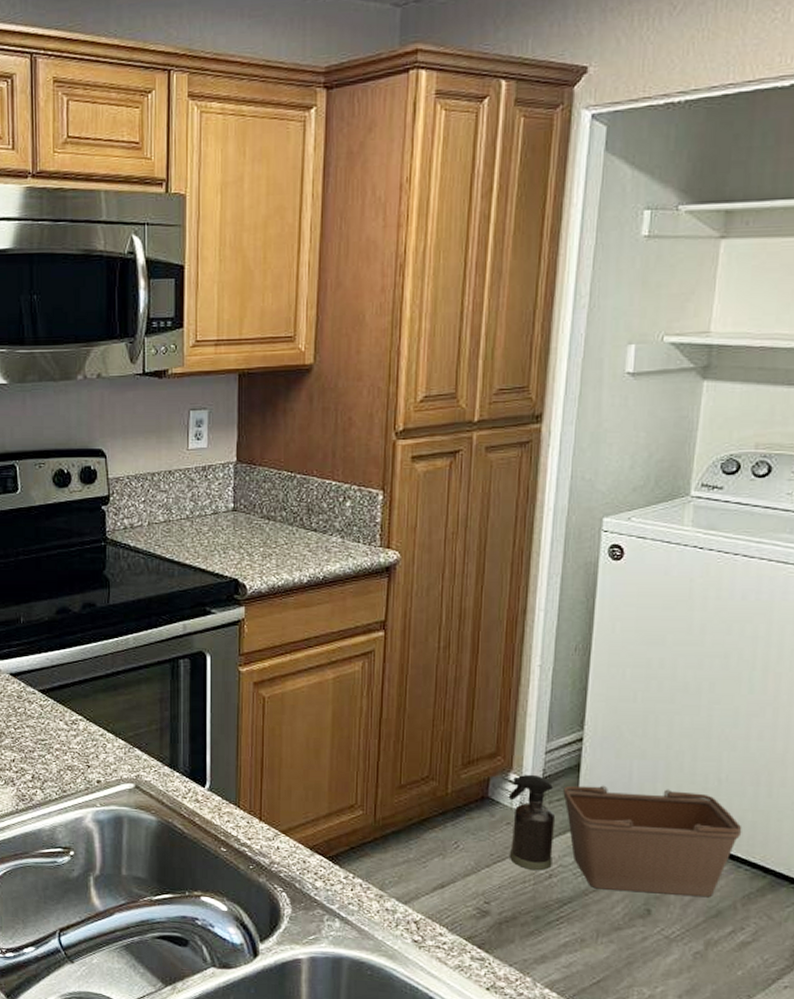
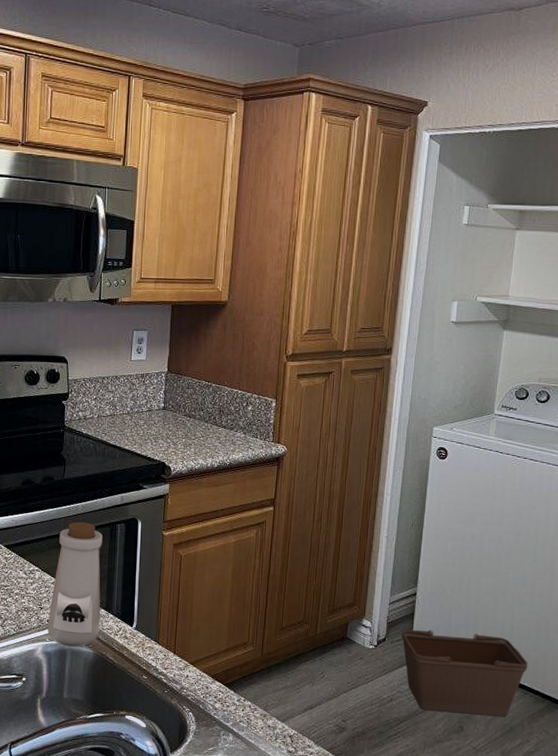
bottle: none [98,659,164,813] -> present [48,522,103,647]
spray bottle: present [508,774,556,871] -> none [361,620,396,696]

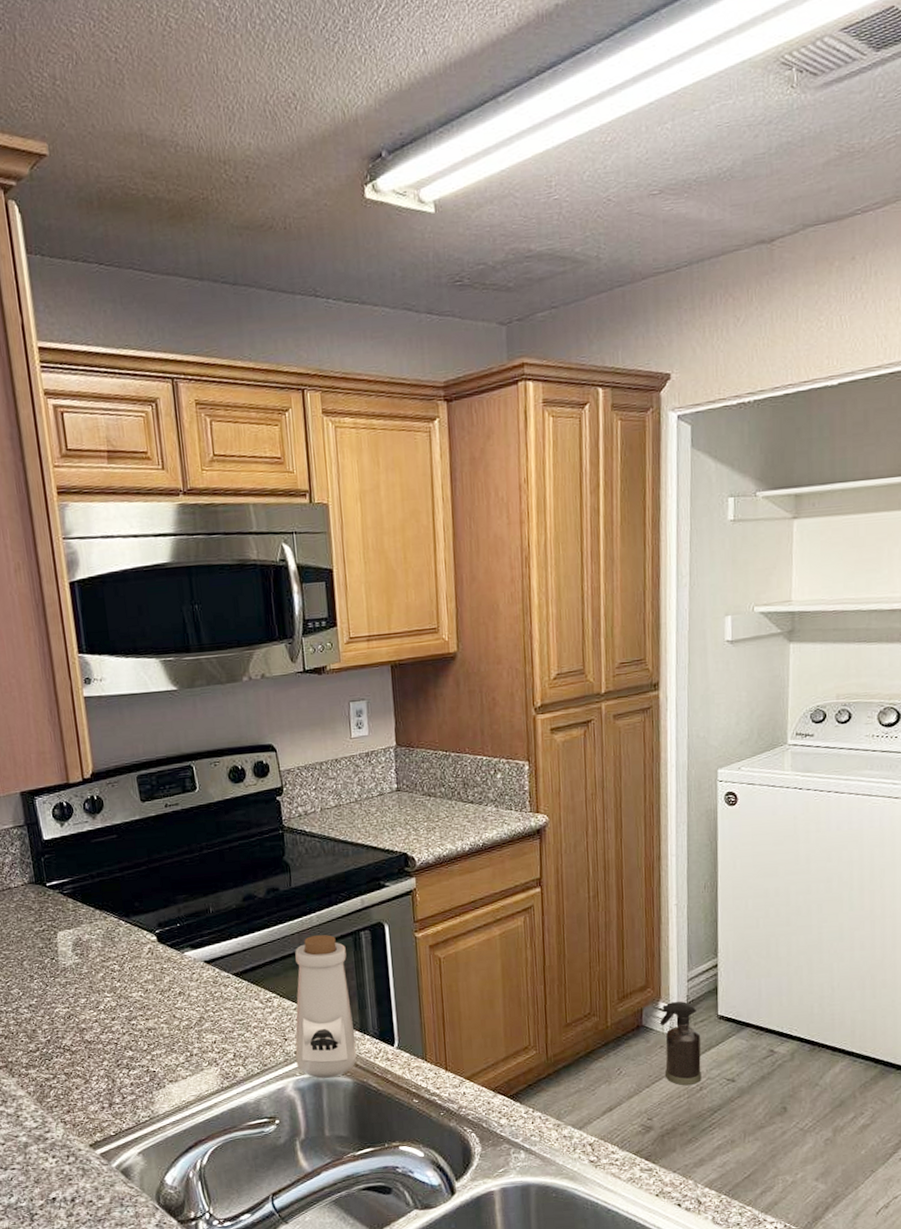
spray bottle: none [361,620,396,696] -> present [659,1001,702,1086]
bicycle basket: present [401,629,528,717] -> none [705,1001,855,1095]

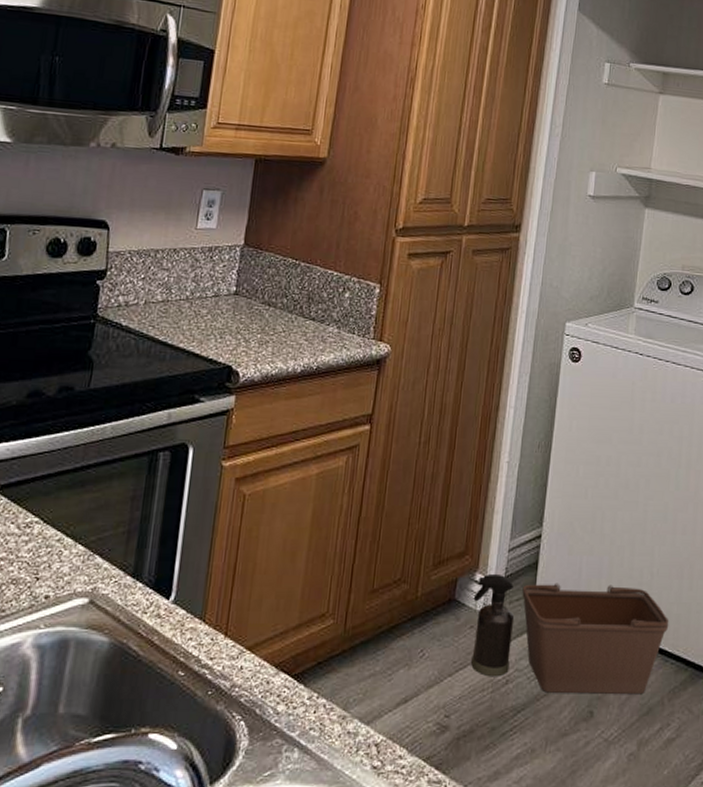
bottle: present [295,935,357,1079] -> none [43,450,138,634]
bicycle basket: none [705,1001,855,1095] -> present [522,583,669,695]

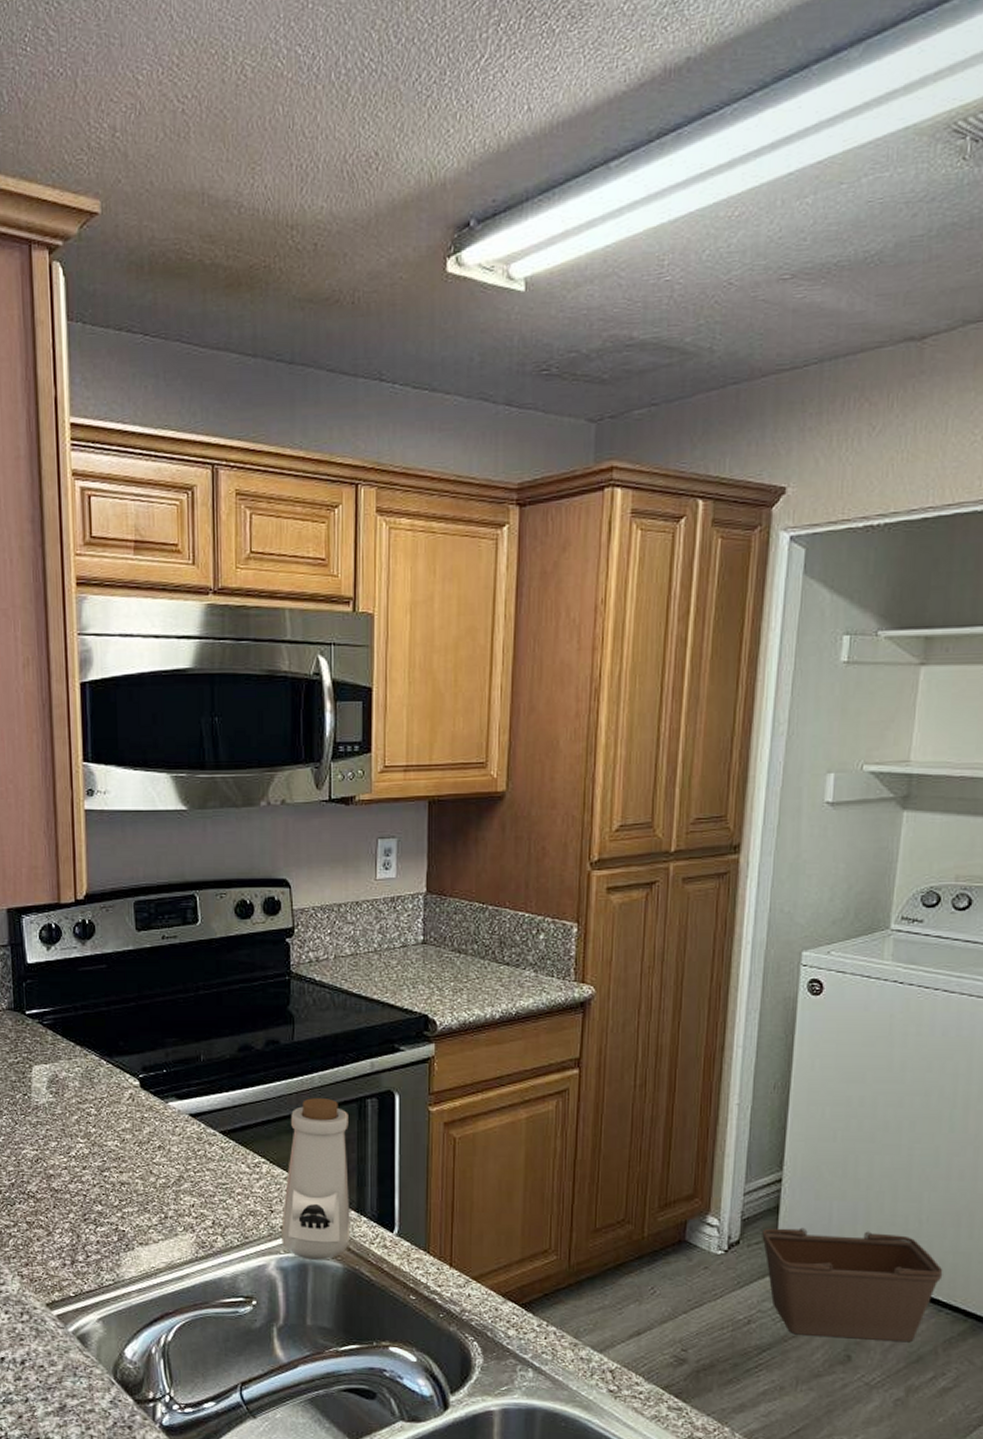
bottle: none [43,450,138,634] -> present [281,1098,351,1260]
spray bottle: present [471,573,515,677] -> none [706,1216,755,1317]

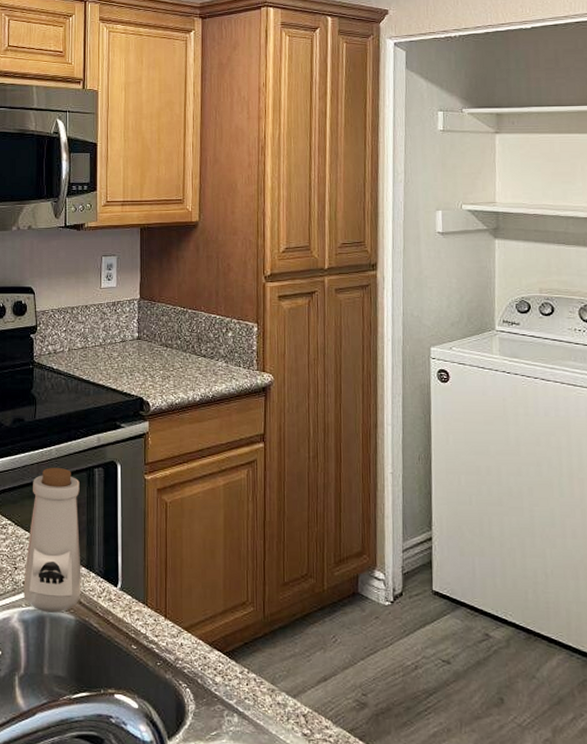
bicycle basket: present [762,1227,943,1343] -> none [420,580,570,686]

